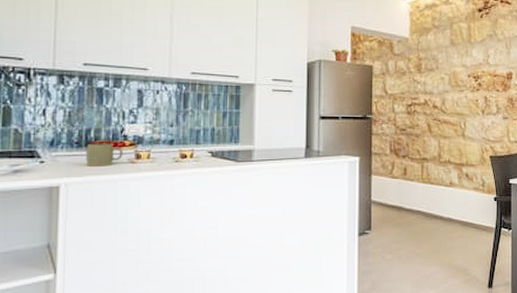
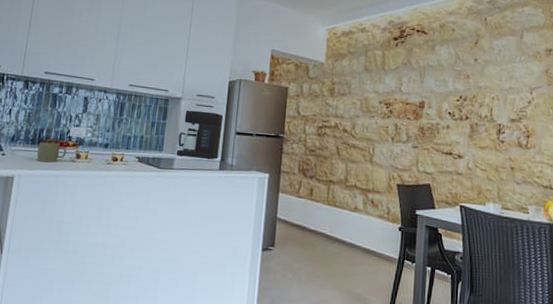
coffee maker: none [254,96,305,148] -> present [176,110,224,160]

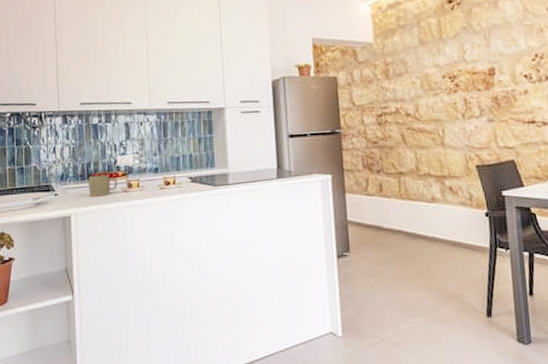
coffee maker: present [176,110,224,160] -> none [229,117,274,170]

